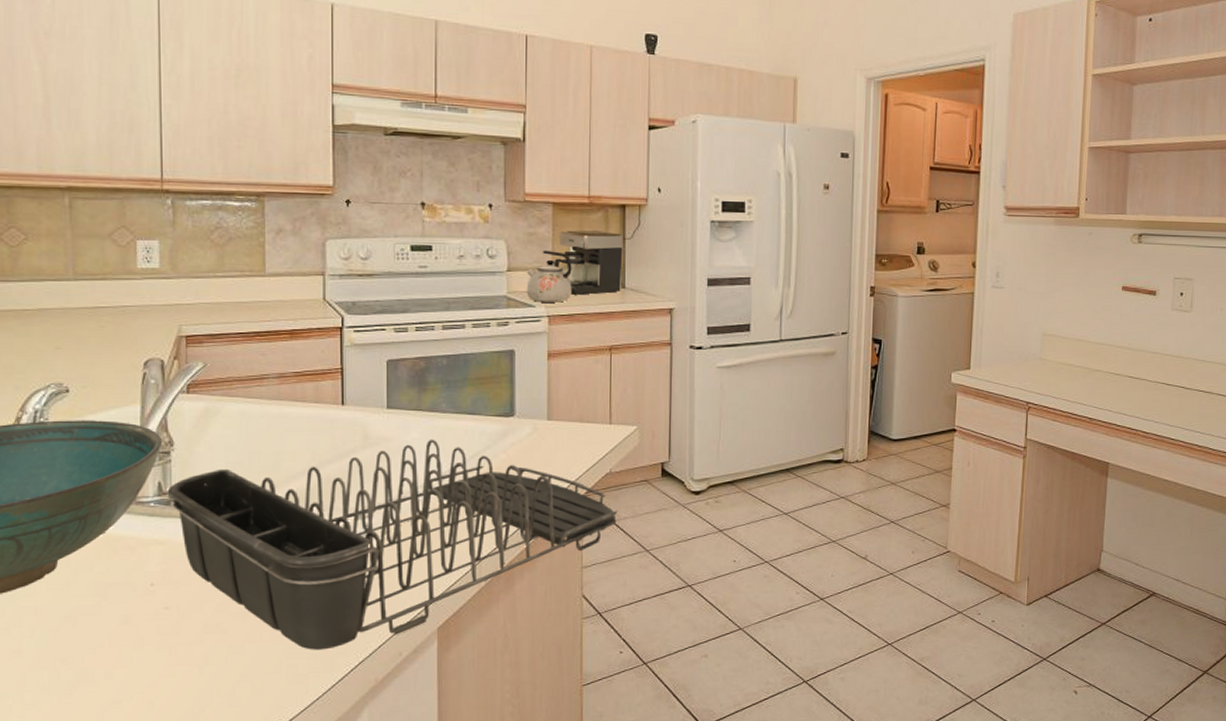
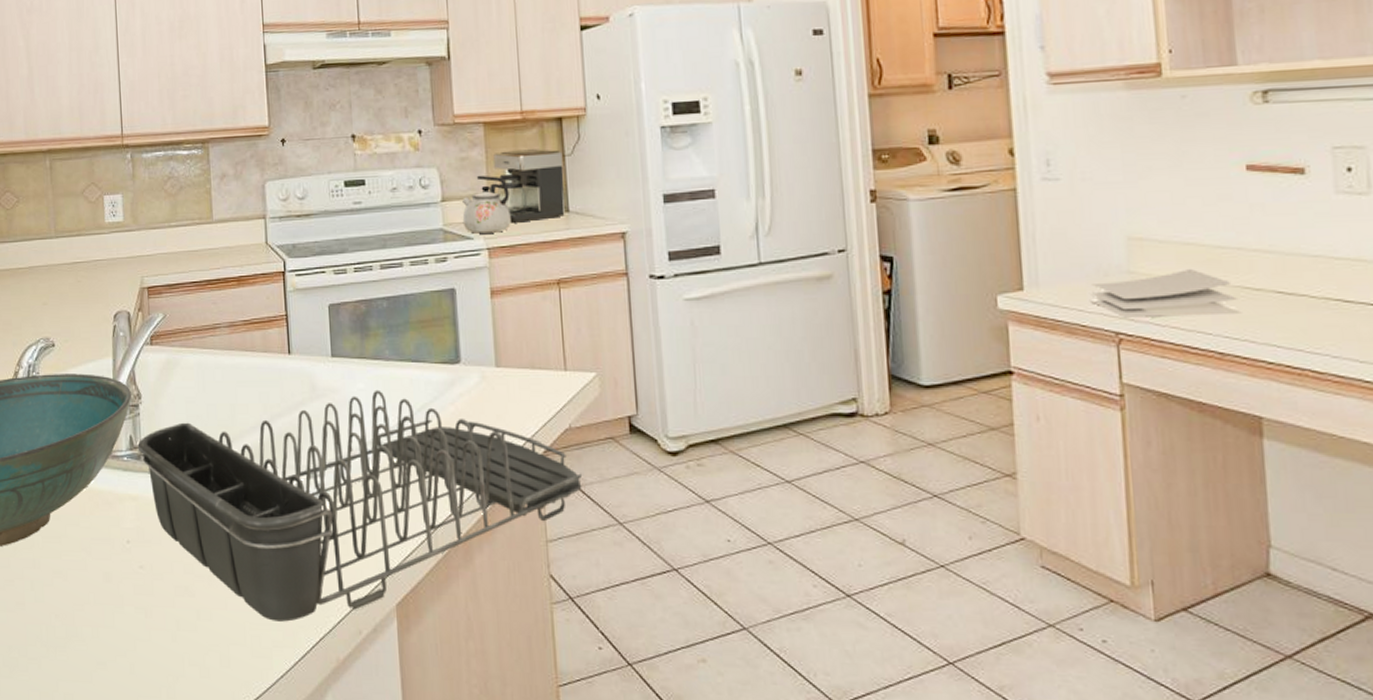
papers: none [1014,359,1108,393] -> present [1090,269,1244,319]

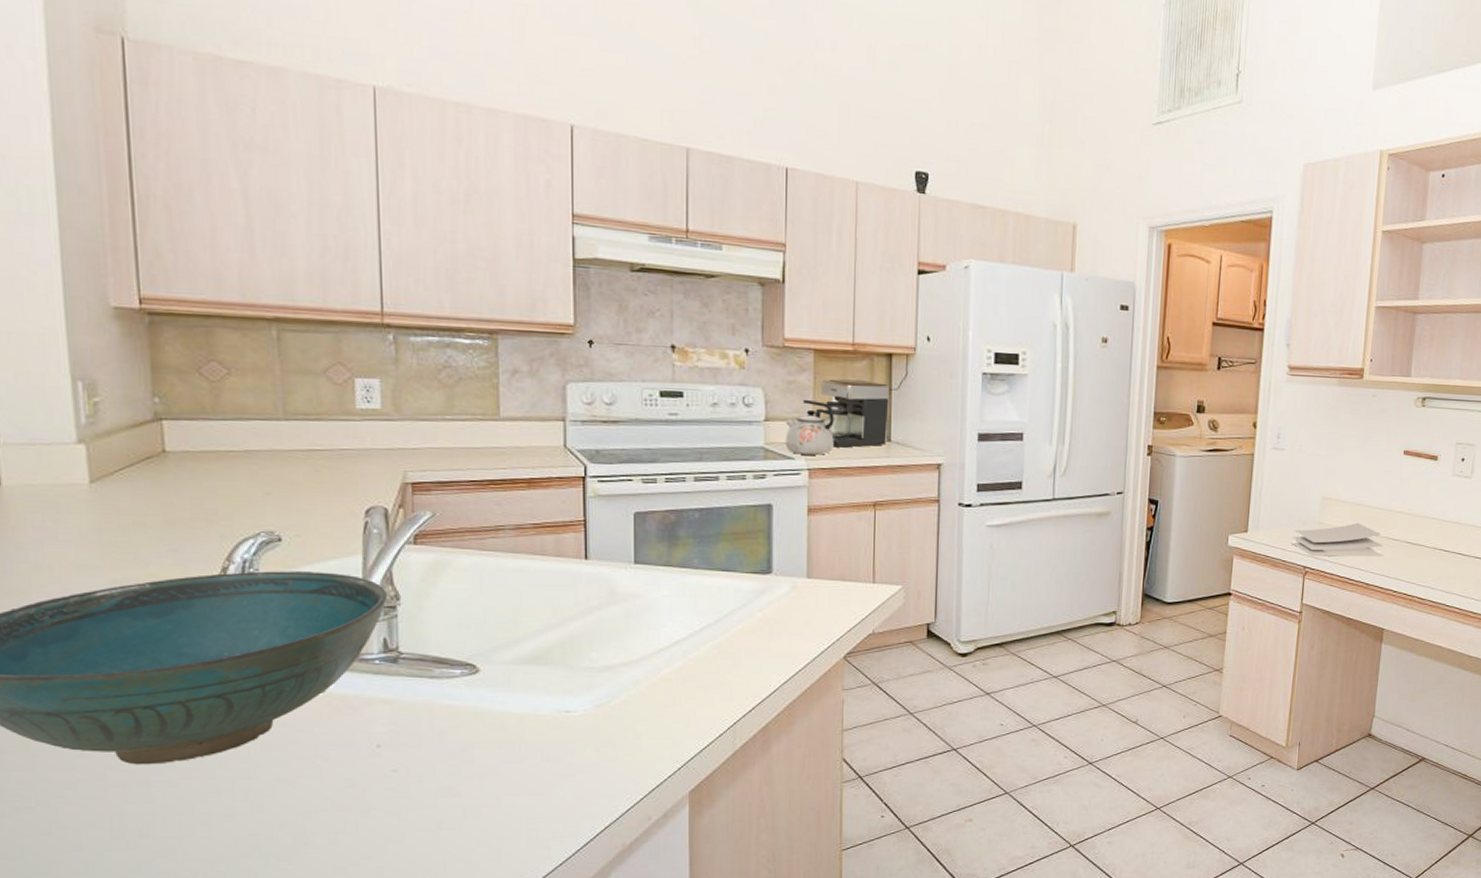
dish rack: present [137,389,582,622] -> none [393,596,880,814]

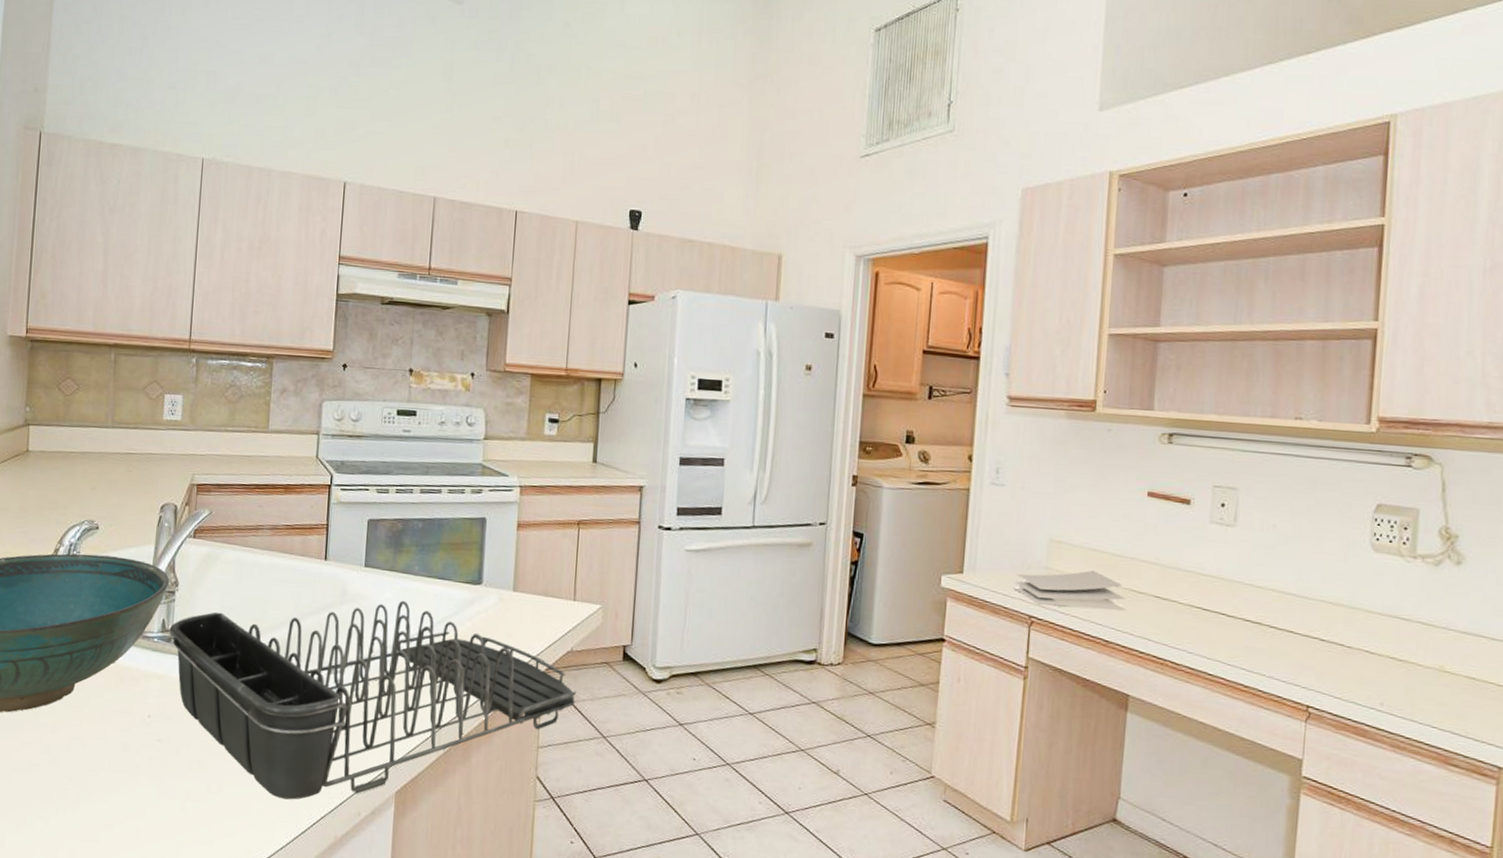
dish rack: none [393,596,880,814] -> present [169,600,576,800]
kettle: present [785,399,834,455] -> none [500,420,546,473]
coffee maker: present [815,379,890,448] -> none [529,401,598,467]

